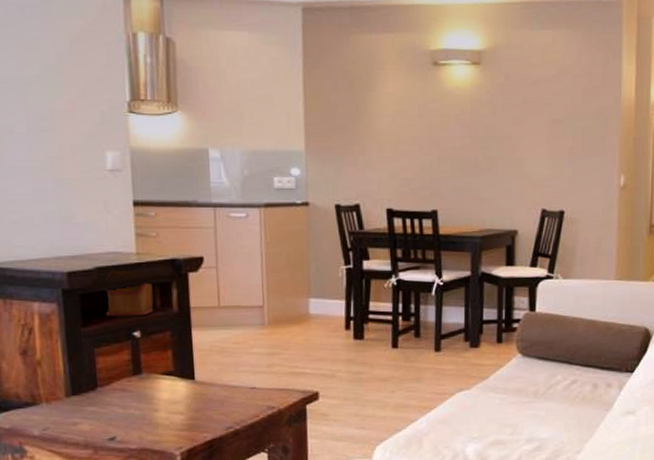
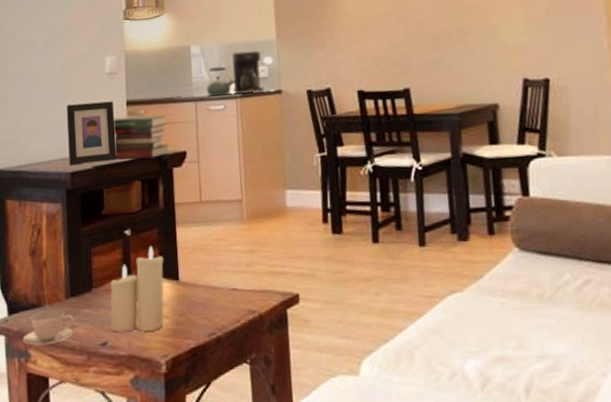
teacup: none [16,407,77,442] -> present [22,309,74,346]
picture frame: none [58,200,123,265] -> present [66,101,117,166]
books: none [118,218,184,262] -> present [114,115,169,160]
candle: none [118,347,178,428] -> present [110,245,164,333]
kettle: none [226,174,258,203] -> present [206,66,235,97]
coffee maker: none [256,160,291,203] -> present [232,50,265,94]

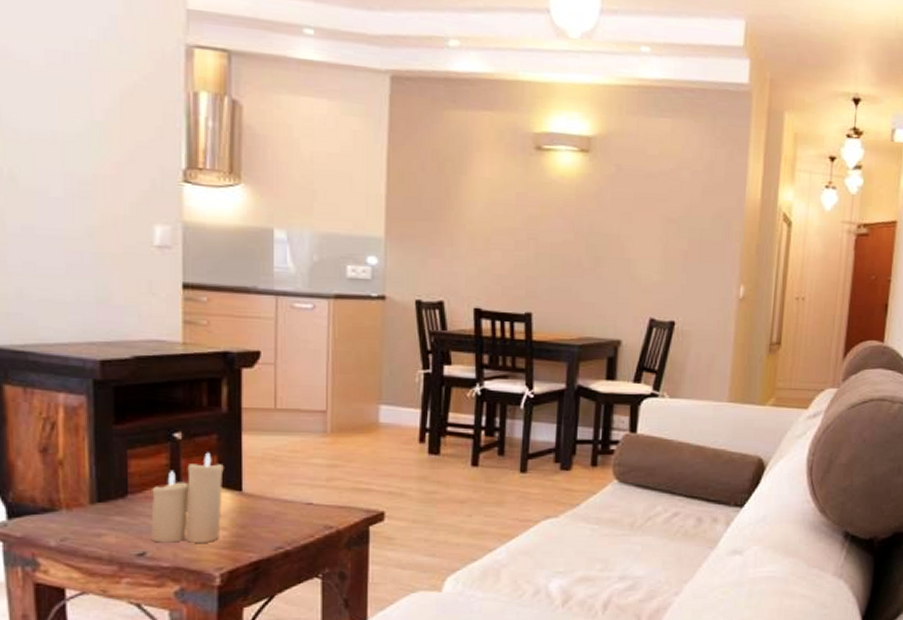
teacup: present [22,309,74,346] -> none [28,514,101,554]
picture frame: present [66,101,117,166] -> none [95,277,166,353]
decorative box: present [102,168,143,216] -> none [143,360,200,415]
books: present [114,115,169,160] -> none [164,301,238,355]
kettle: present [206,66,235,97] -> none [290,258,328,293]
coffee maker: present [232,50,265,94] -> none [326,245,365,295]

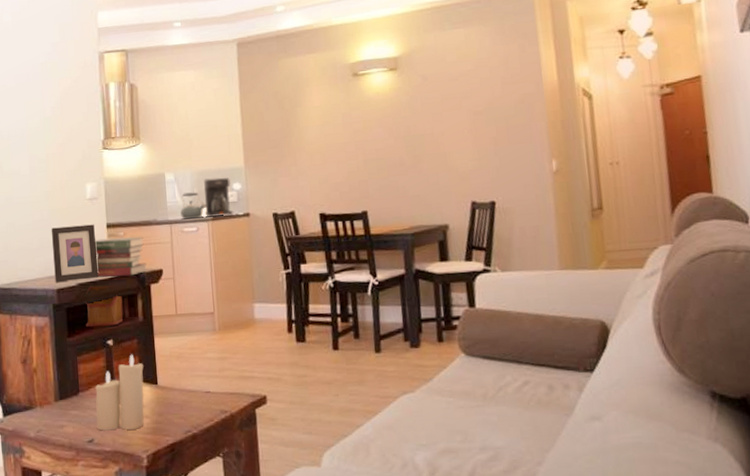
picture frame: none [95,277,166,353] -> present [51,224,99,283]
decorative box: none [143,360,200,415] -> present [86,285,123,328]
books: none [164,301,238,355] -> present [95,236,147,277]
kettle: none [290,258,328,293] -> present [180,192,206,219]
coffee maker: none [326,245,365,295] -> present [204,177,234,217]

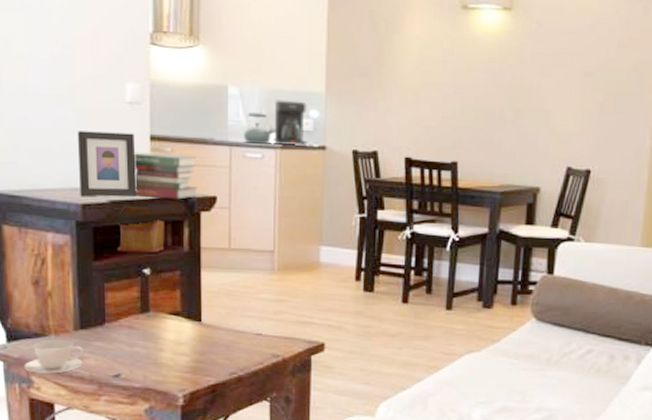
teacup: none [17,410,63,443] -> present [24,339,84,374]
candle: present [95,354,144,431] -> none [124,286,186,367]

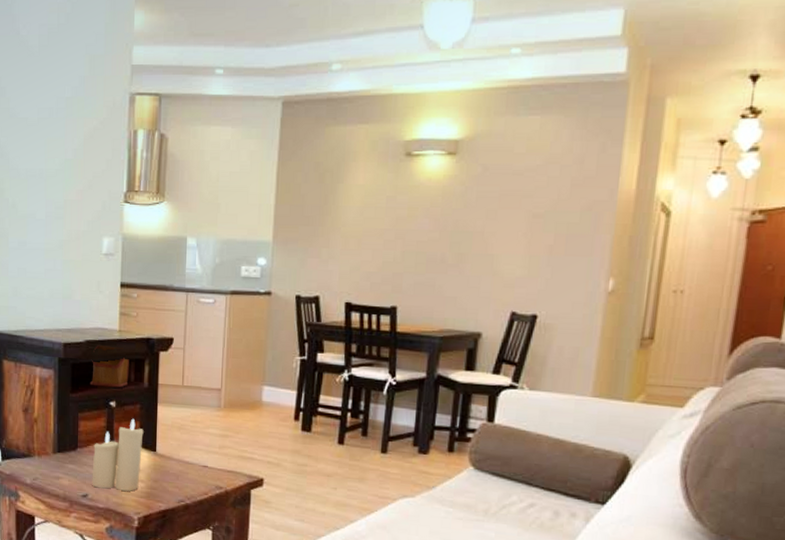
teacup: present [24,339,84,374] -> none [13,460,59,490]
picture frame: present [77,131,137,198] -> none [62,279,108,338]
candle: none [124,286,186,367] -> present [92,418,144,491]
books: present [134,152,197,200] -> none [106,297,157,340]
kettle: present [243,112,275,144] -> none [198,261,227,290]
coffee maker: present [274,100,308,146] -> none [225,249,255,292]

